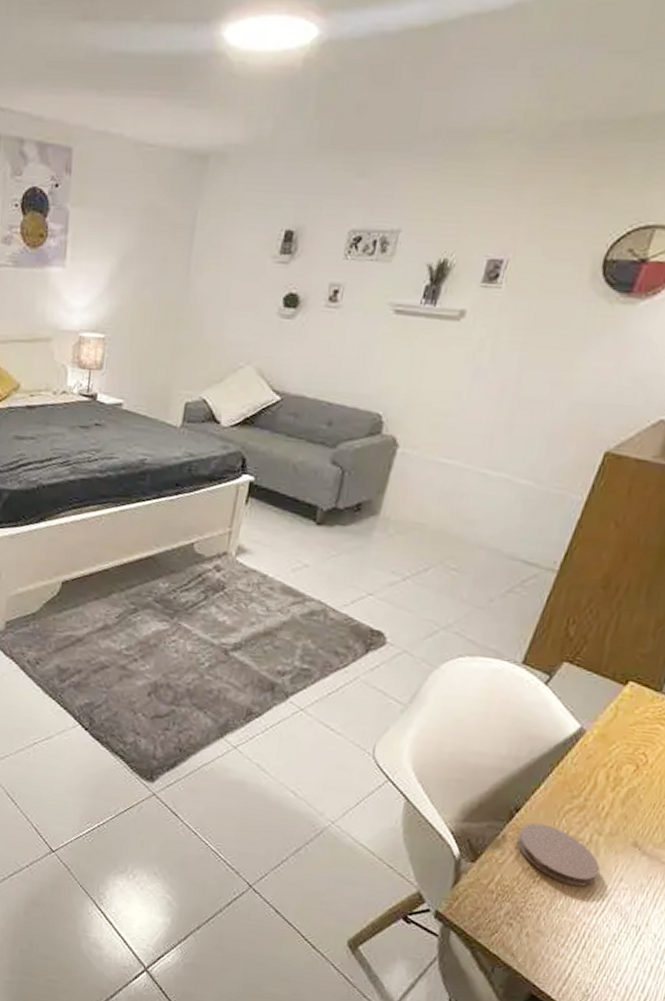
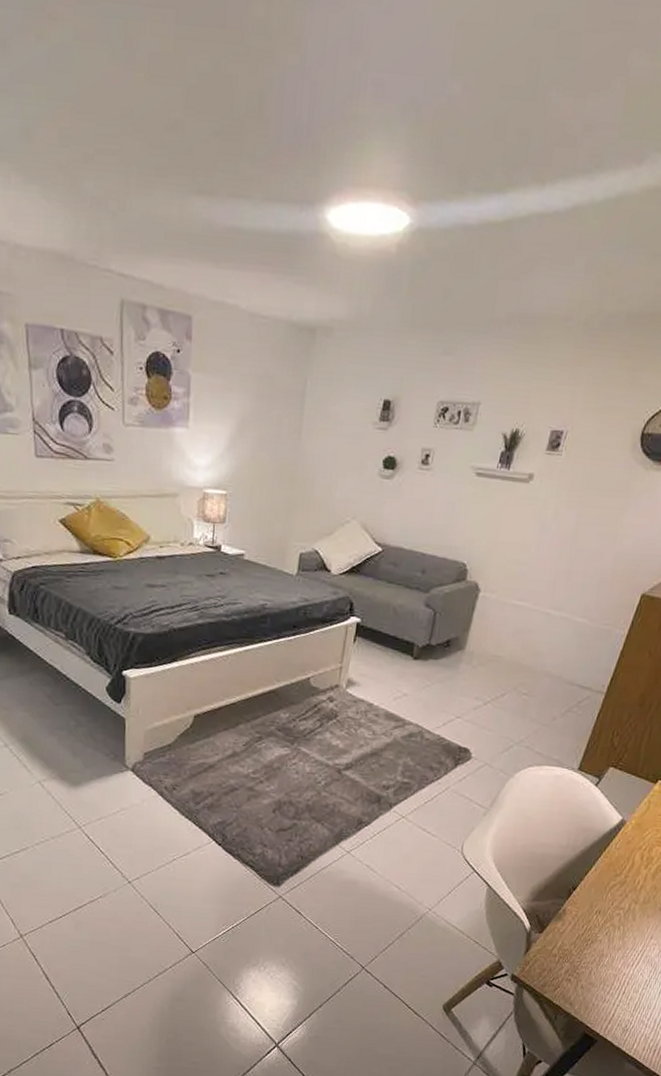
coaster: present [516,823,601,887] -> none [573,898,637,946]

